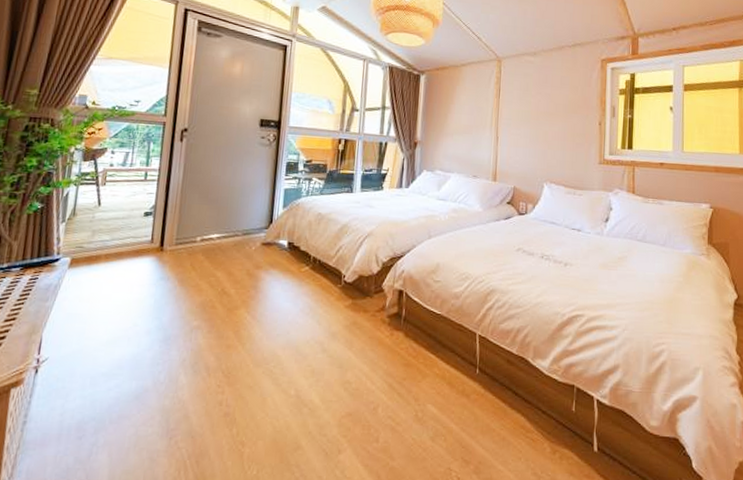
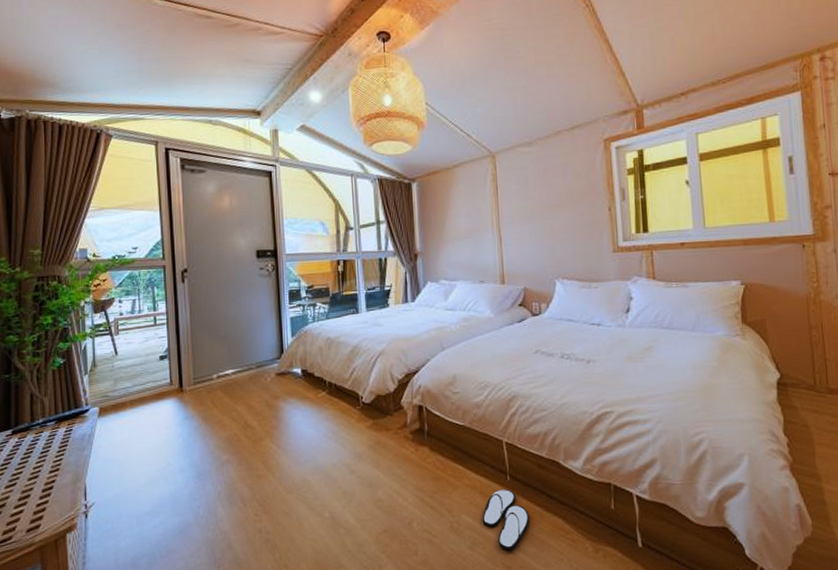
slippers: none [446,381,493,445] -> present [482,488,530,551]

